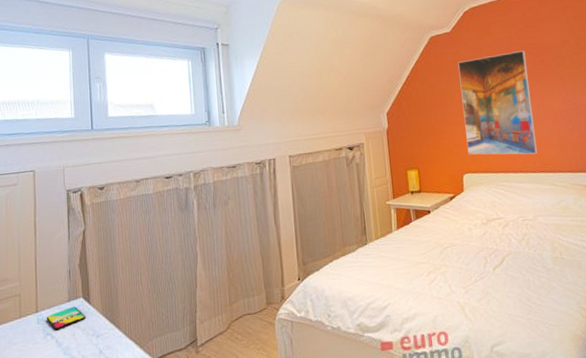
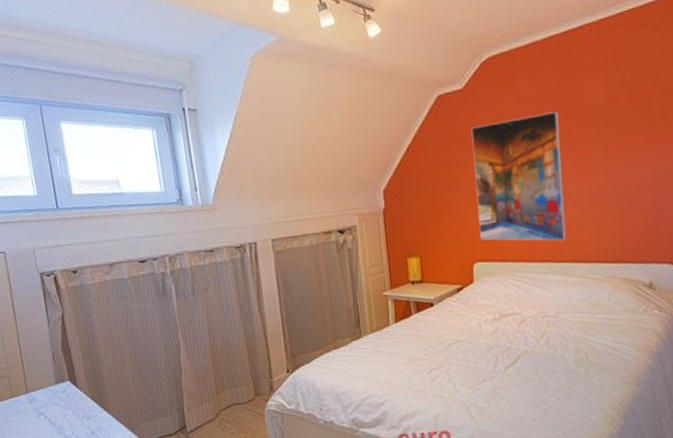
smartphone: present [46,306,86,331] -> none [37,389,75,411]

